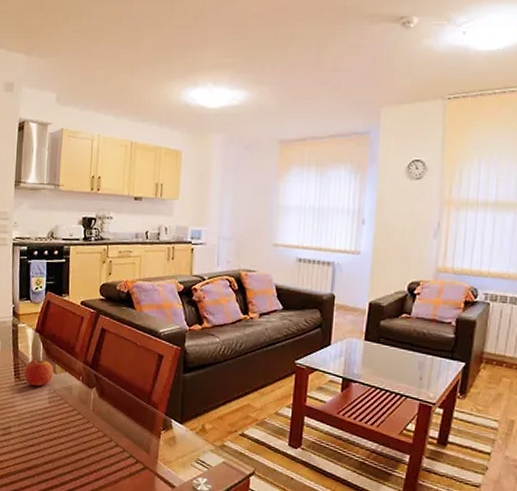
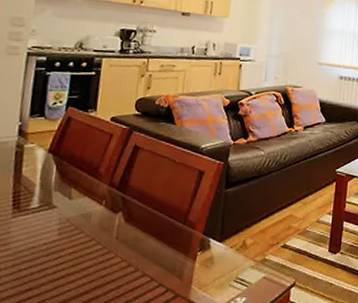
fruit: present [24,359,53,387] -> none [26,184,68,216]

